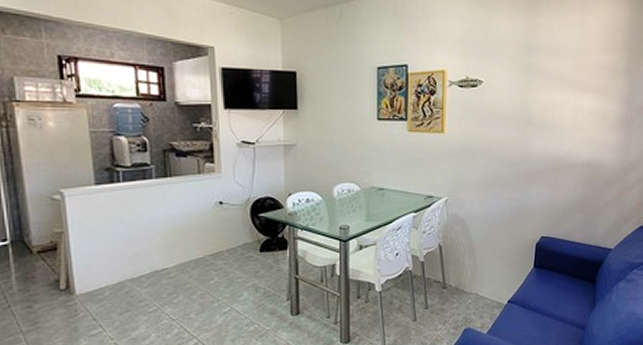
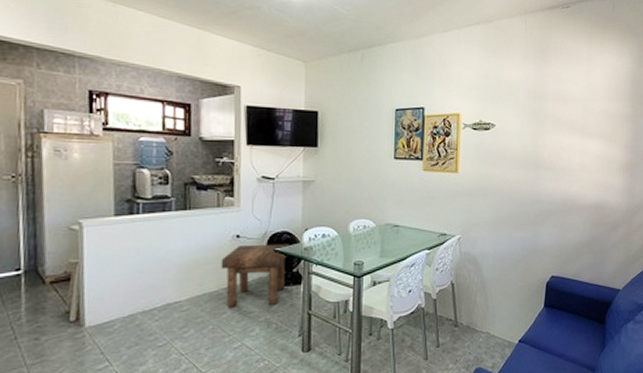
stool: none [205,209,275,275] -> present [220,244,291,309]

